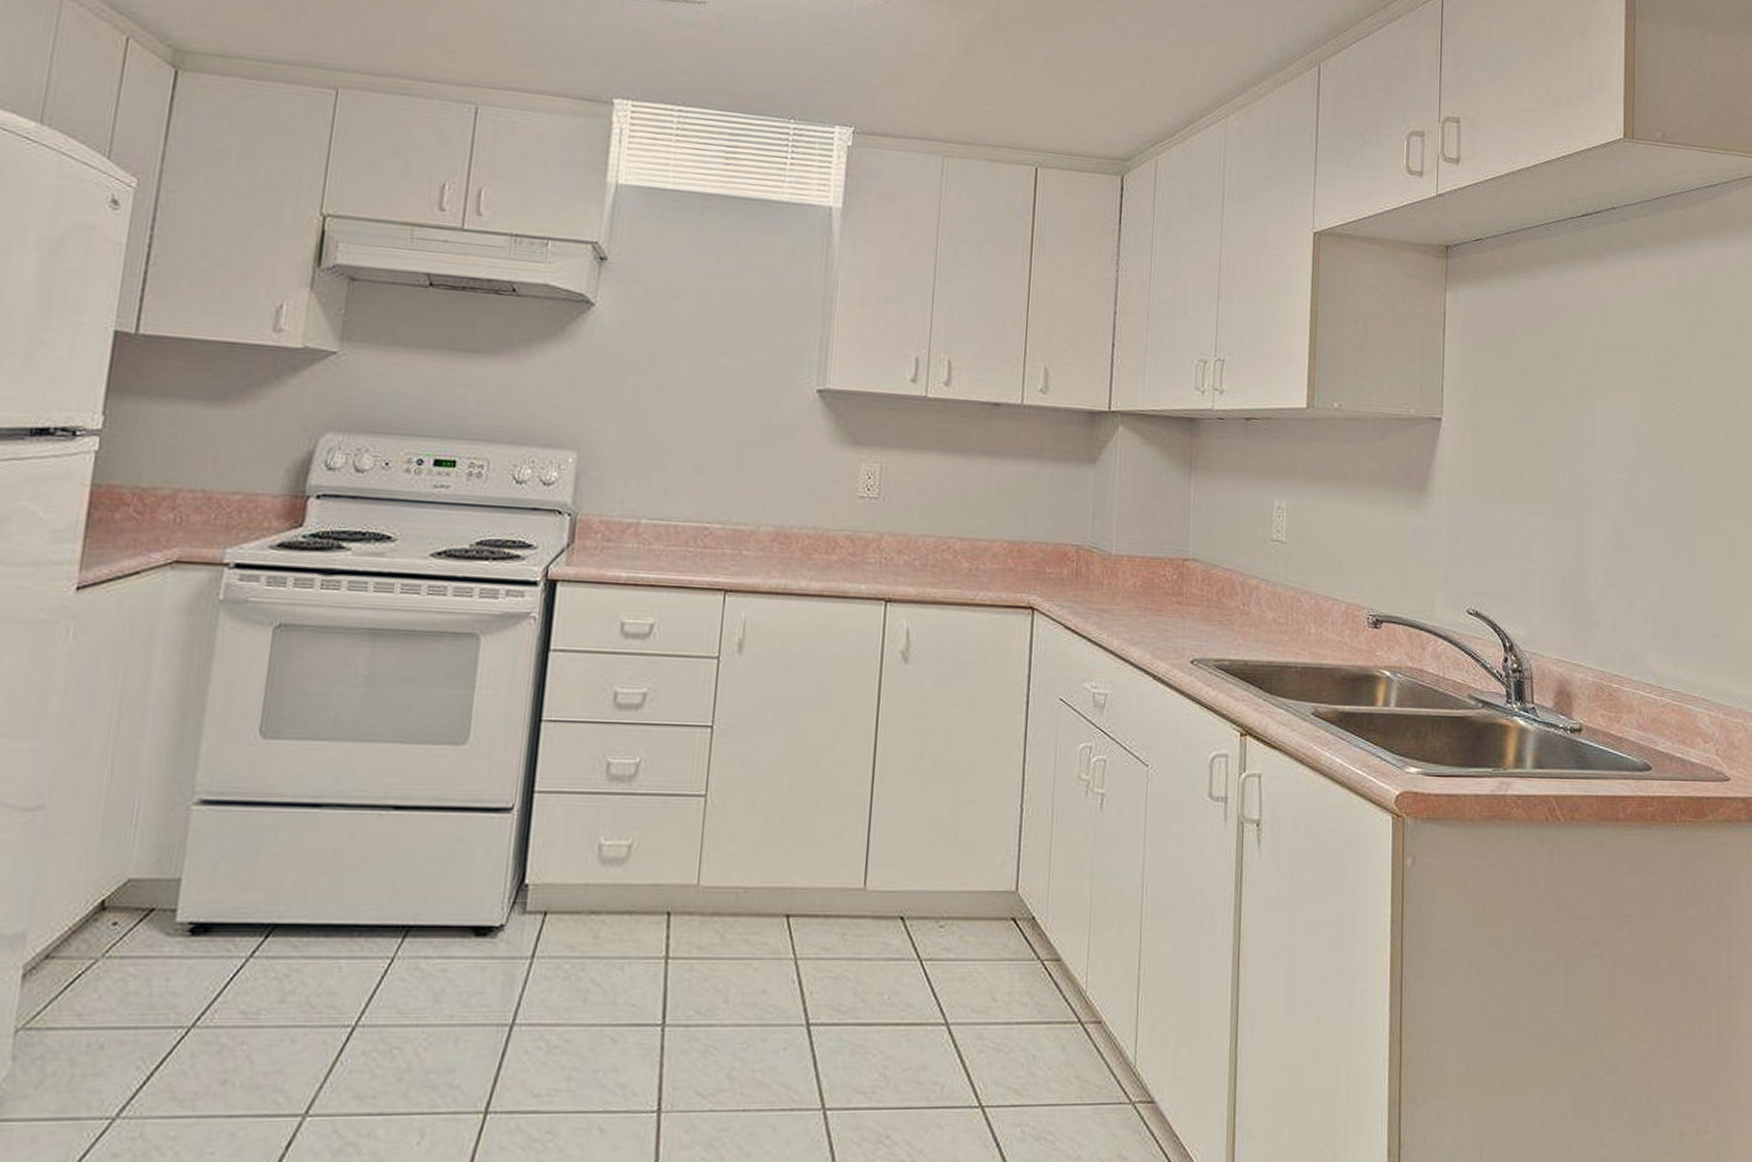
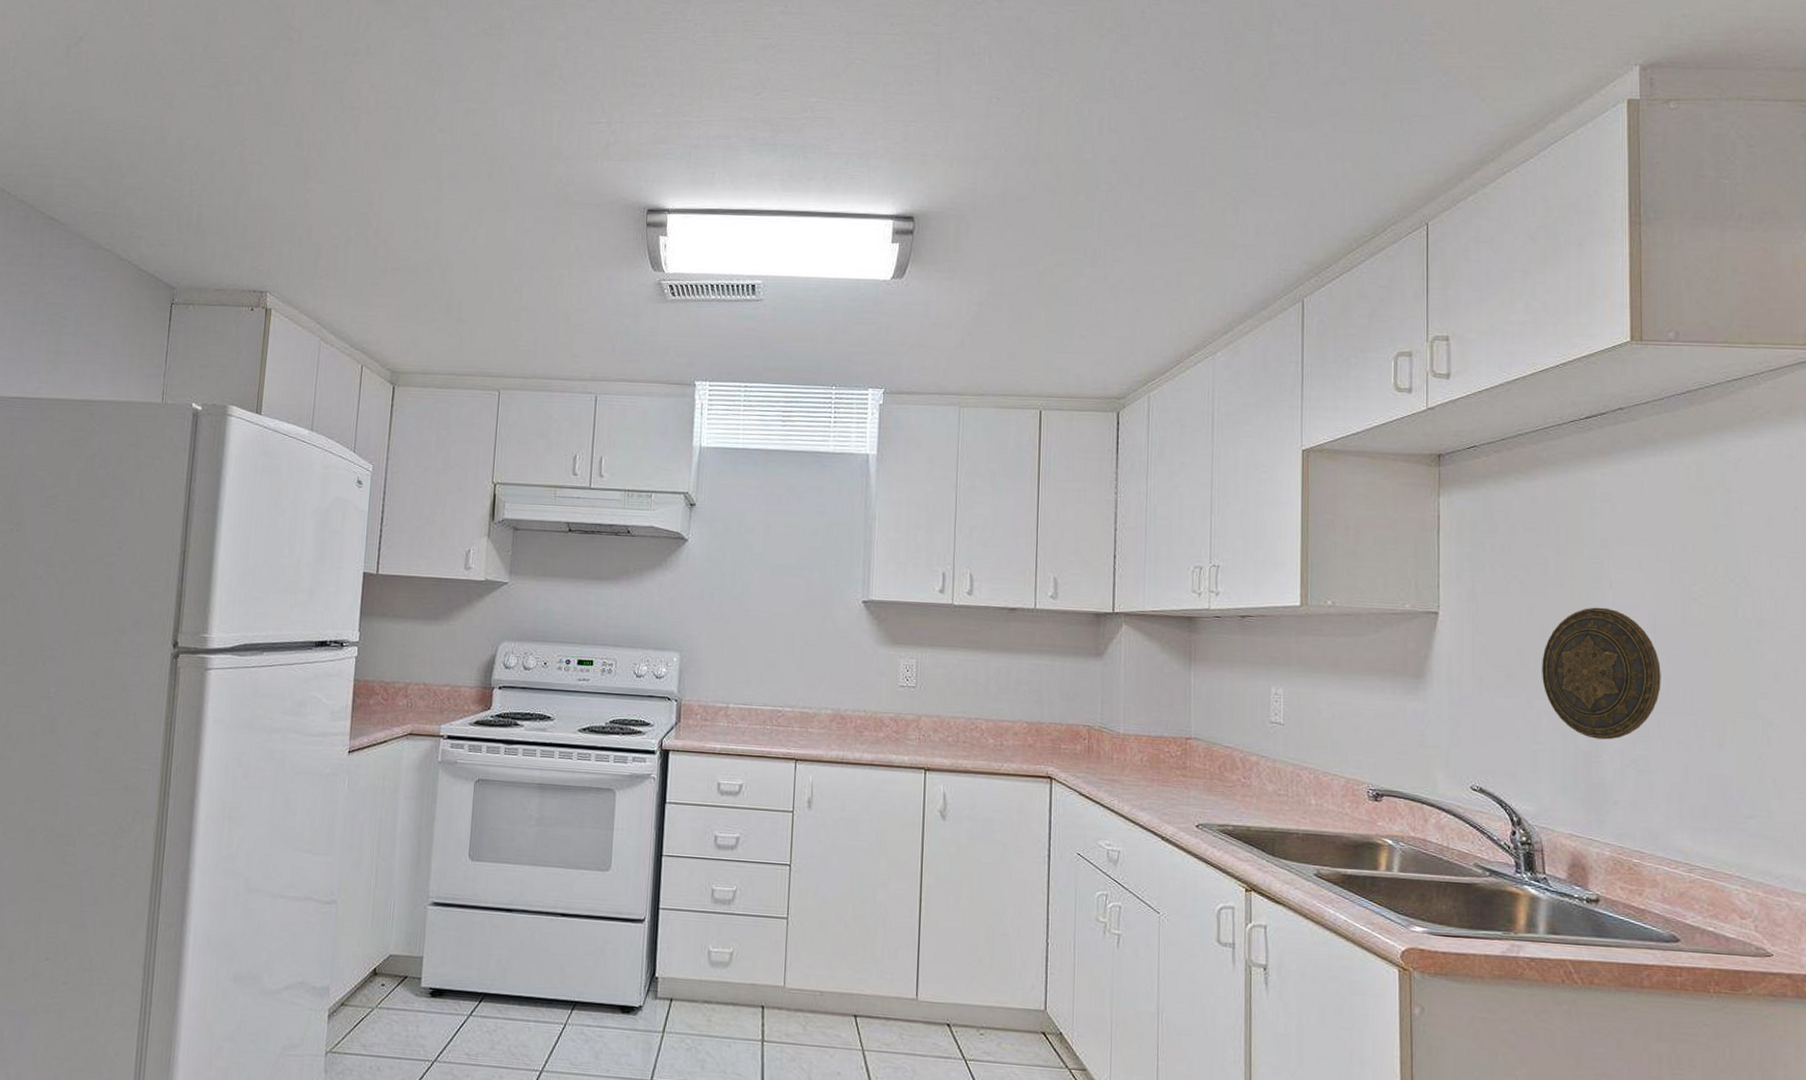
decorative plate: none [1536,416,1642,558] -> present [1542,607,1661,740]

